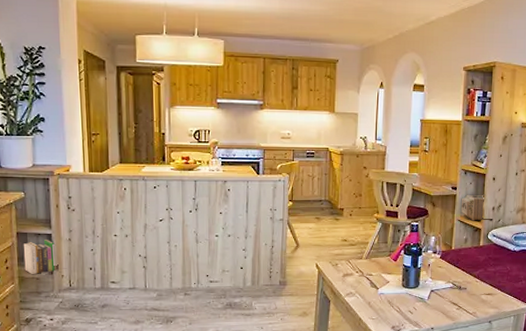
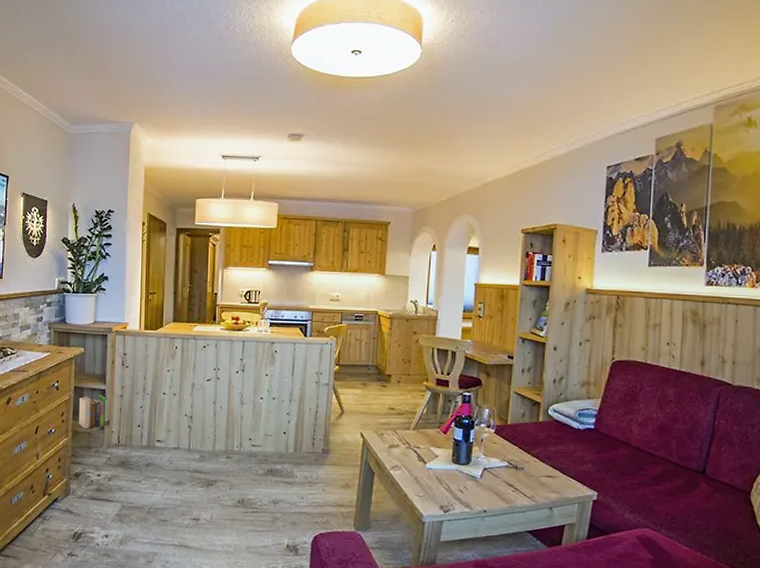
decorative box: present [461,194,493,221] -> none [518,364,554,395]

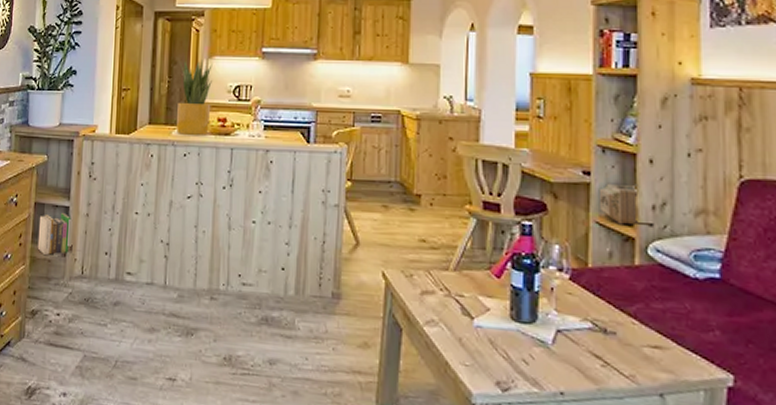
planter: none [197,269,227,332] -> present [177,60,213,136]
decorative box: none [518,364,554,395] -> present [600,183,655,227]

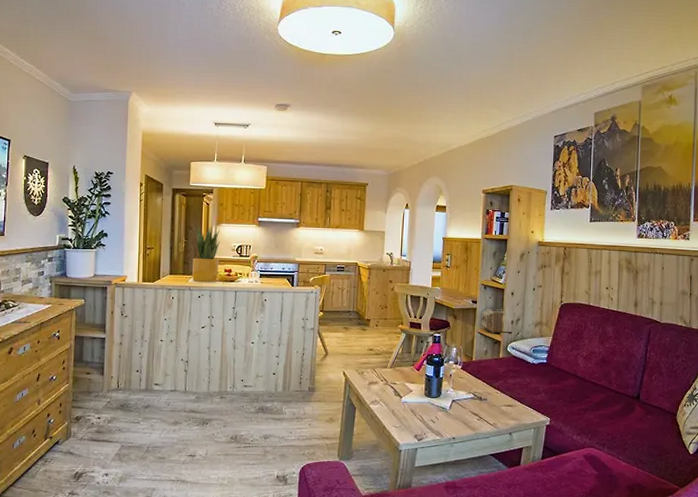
books: present [37,213,73,256] -> none [79,343,109,376]

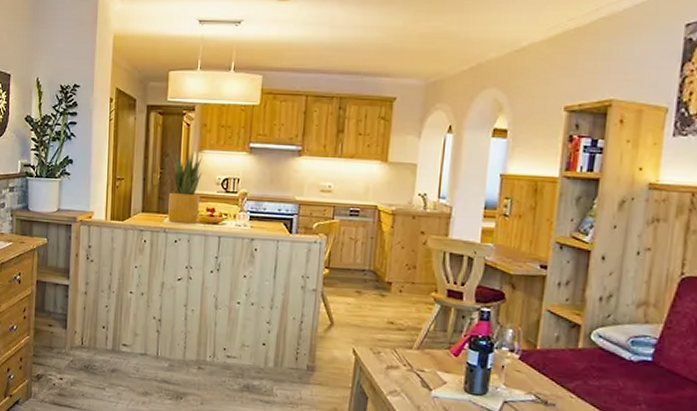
decorative box: present [482,308,512,334] -> none [553,276,600,316]

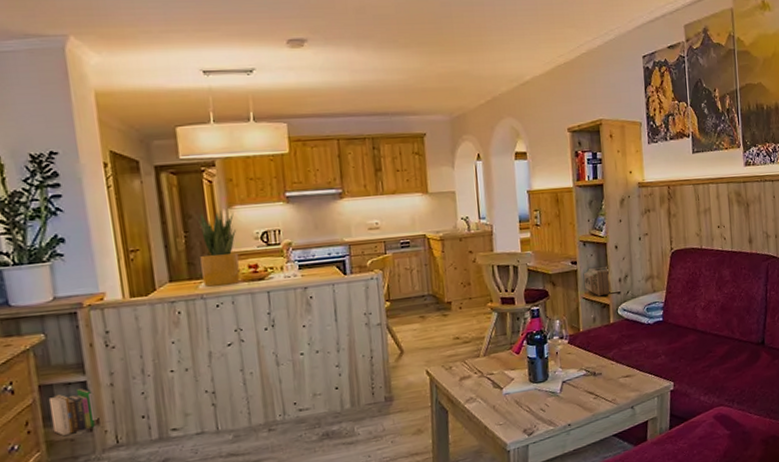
books: none [40,291,73,328] -> present [48,389,100,437]
decorative box: none [553,276,600,316] -> present [584,265,621,297]

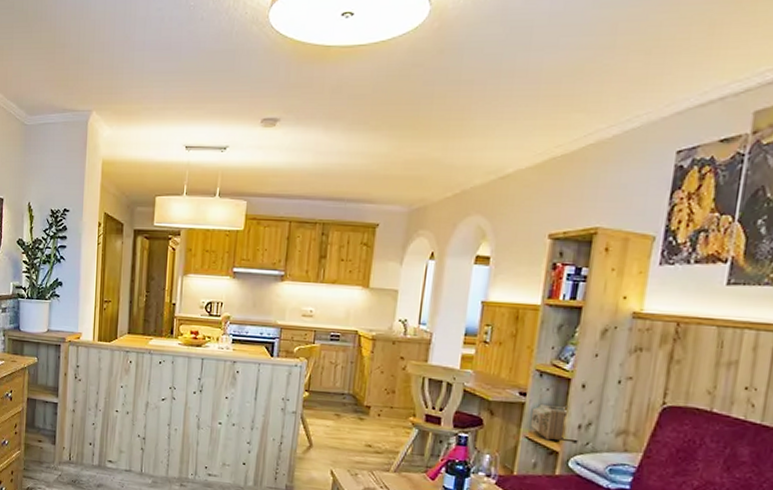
books: present [48,389,100,437] -> none [30,408,61,444]
planter: present [194,210,241,287] -> none [153,277,187,347]

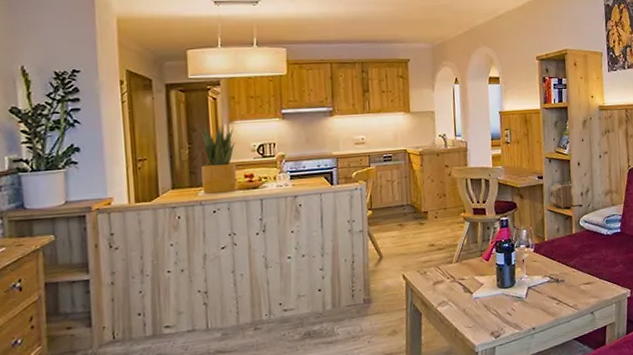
planter: none [153,277,187,347] -> present [198,125,237,195]

